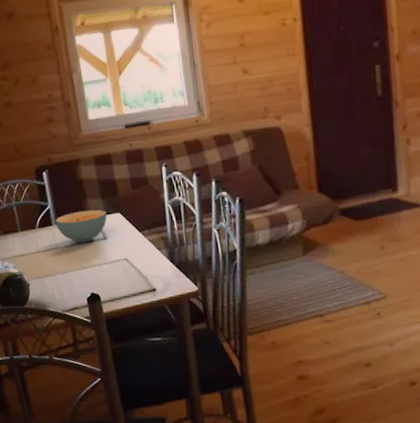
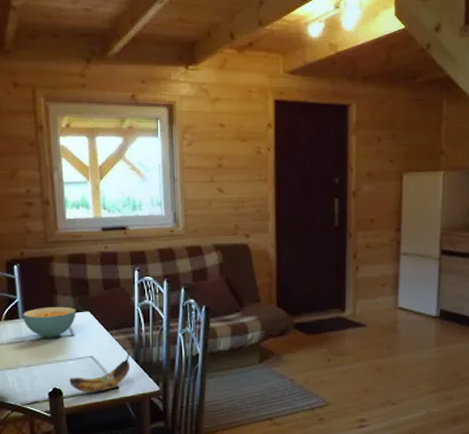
banana: none [106,249,167,297] -> present [69,349,133,393]

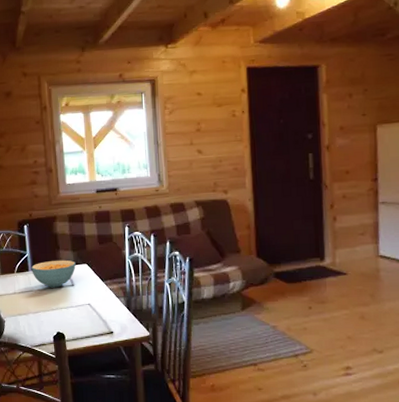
banana: present [69,349,133,393] -> none [70,297,125,337]

